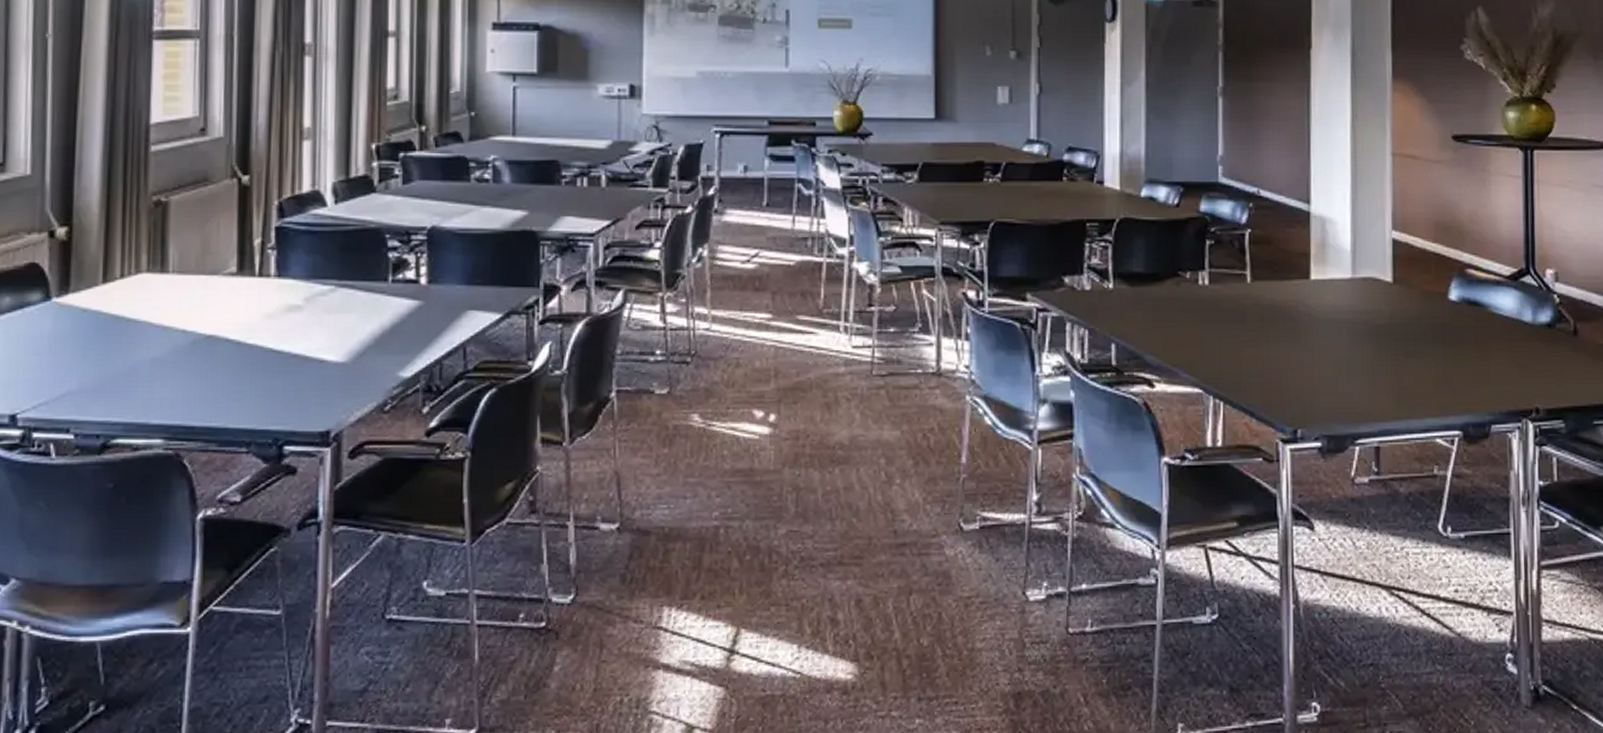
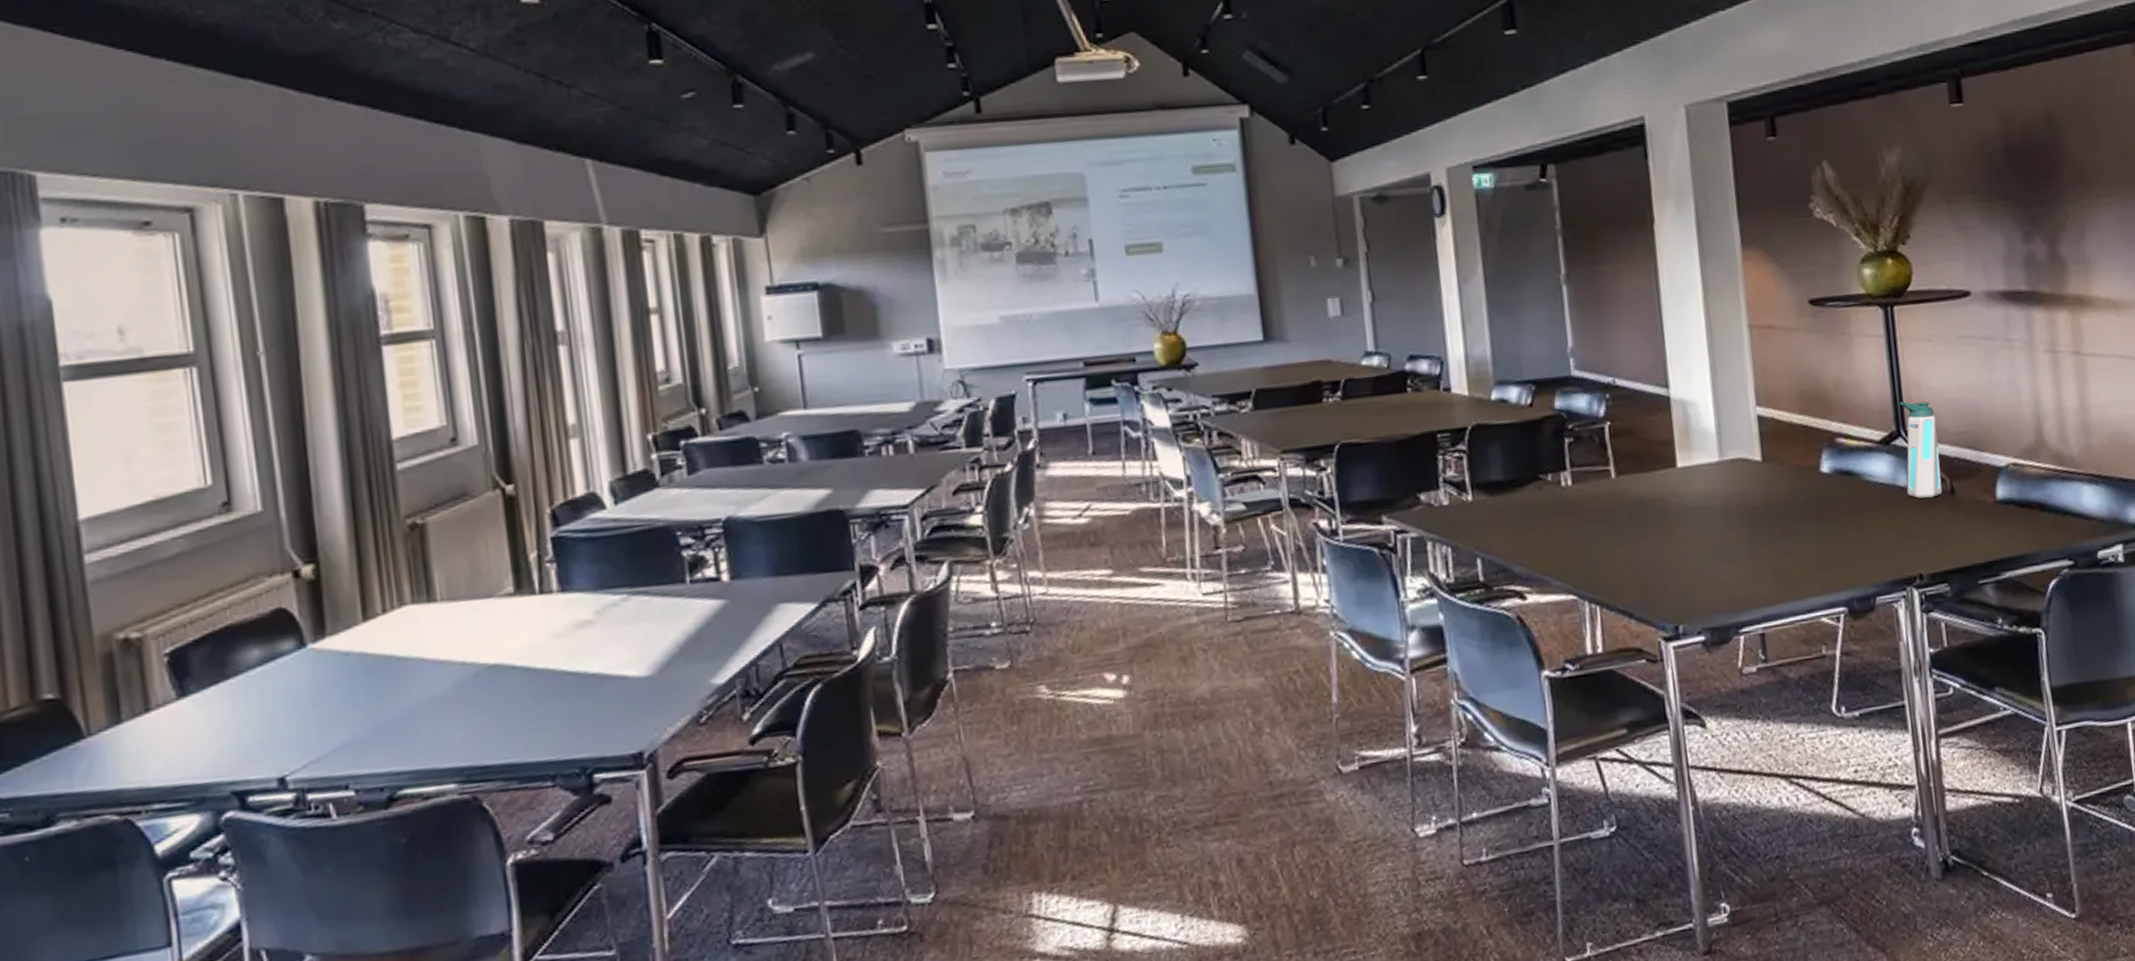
water bottle: none [1531,241,1566,337] -> present [1899,401,1943,499]

